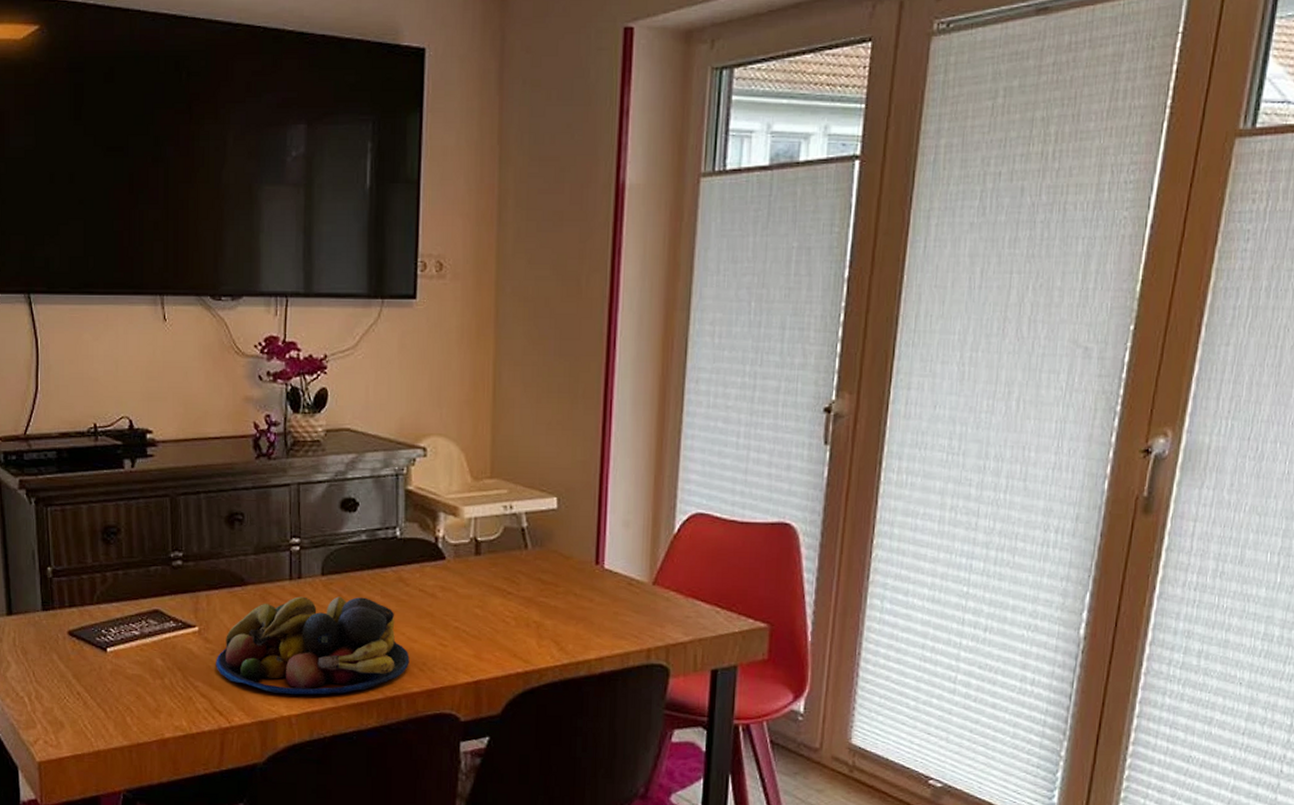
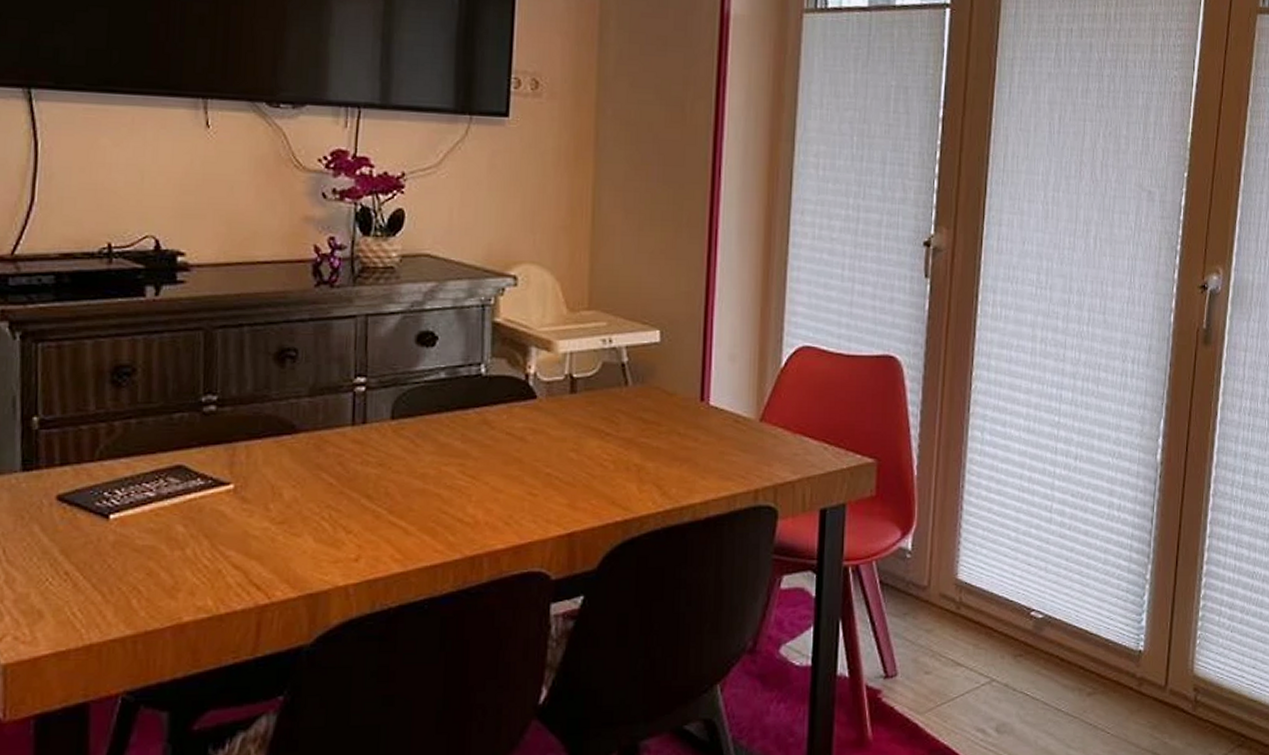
fruit bowl: present [216,596,410,695] -> none [254,443,494,560]

